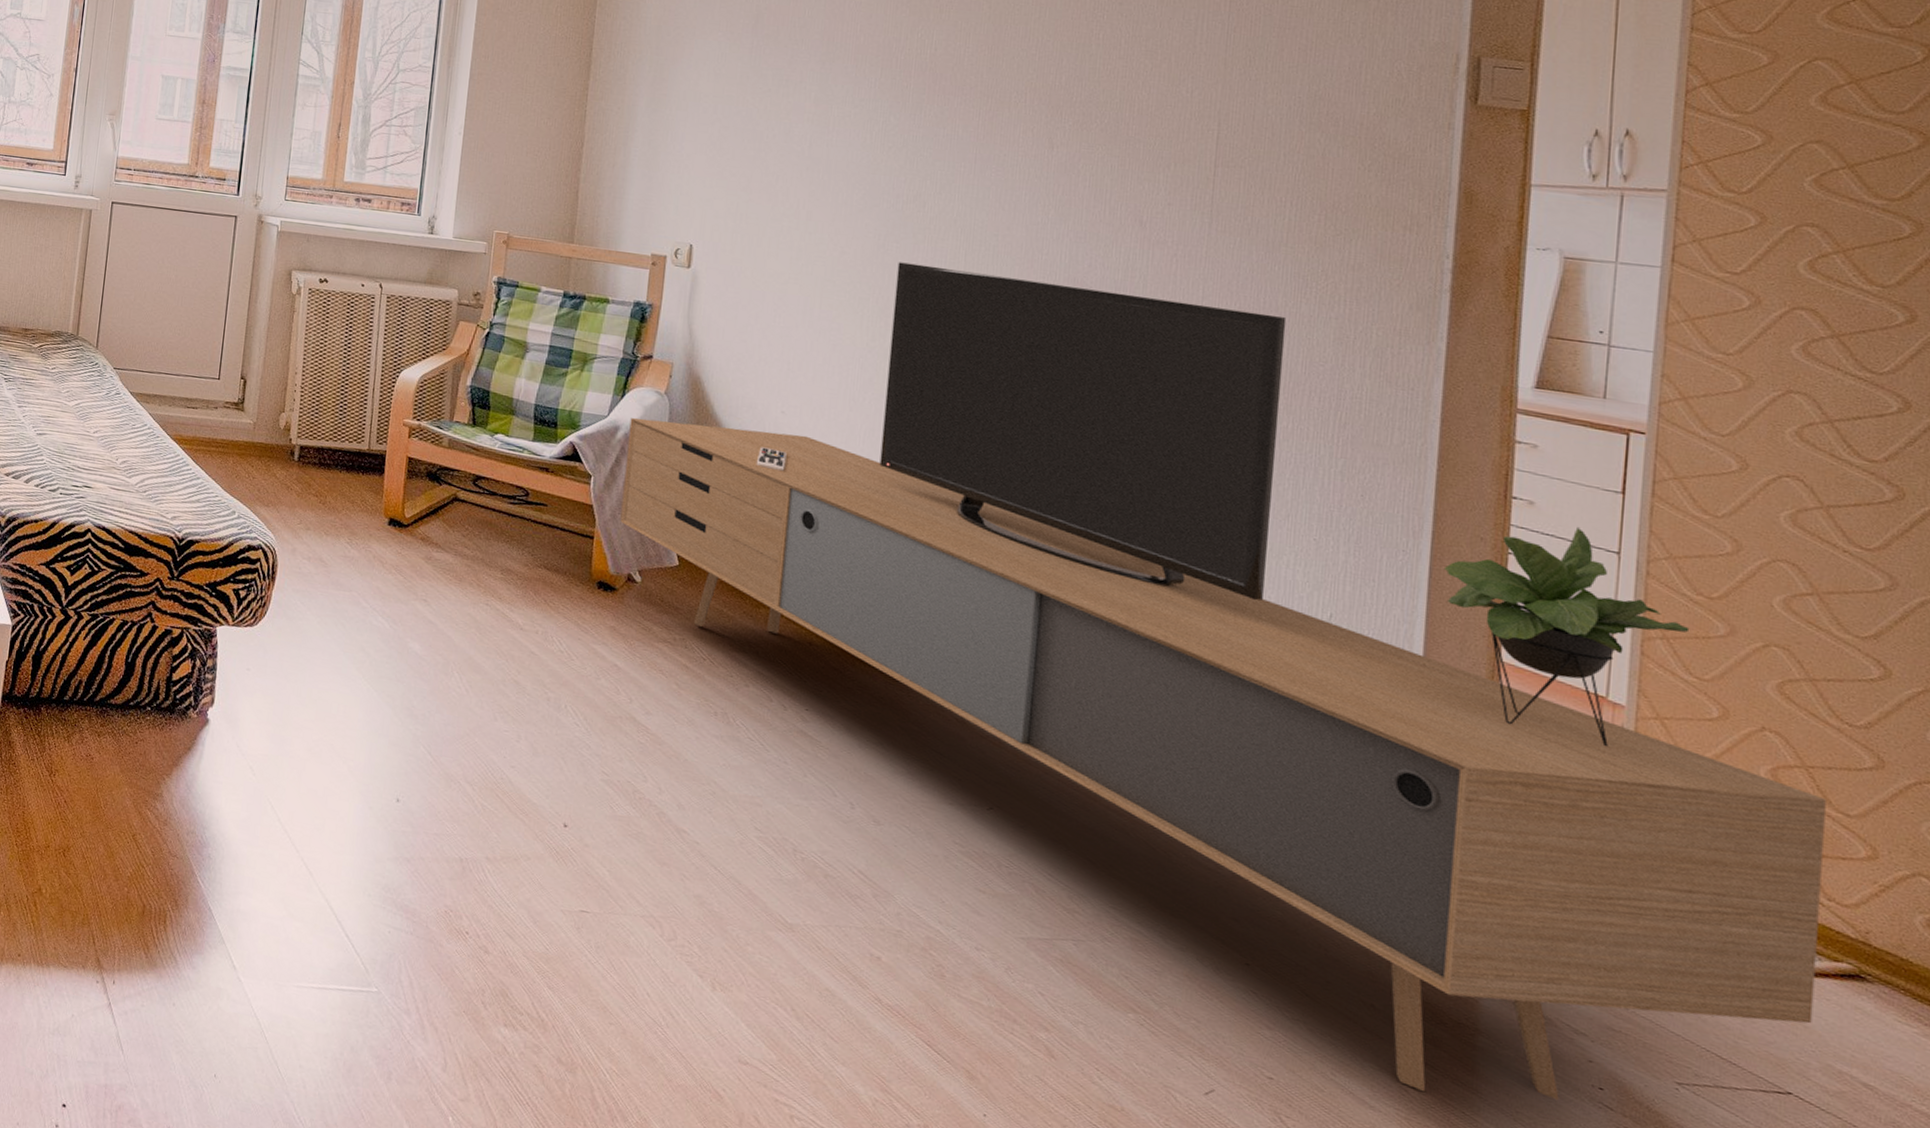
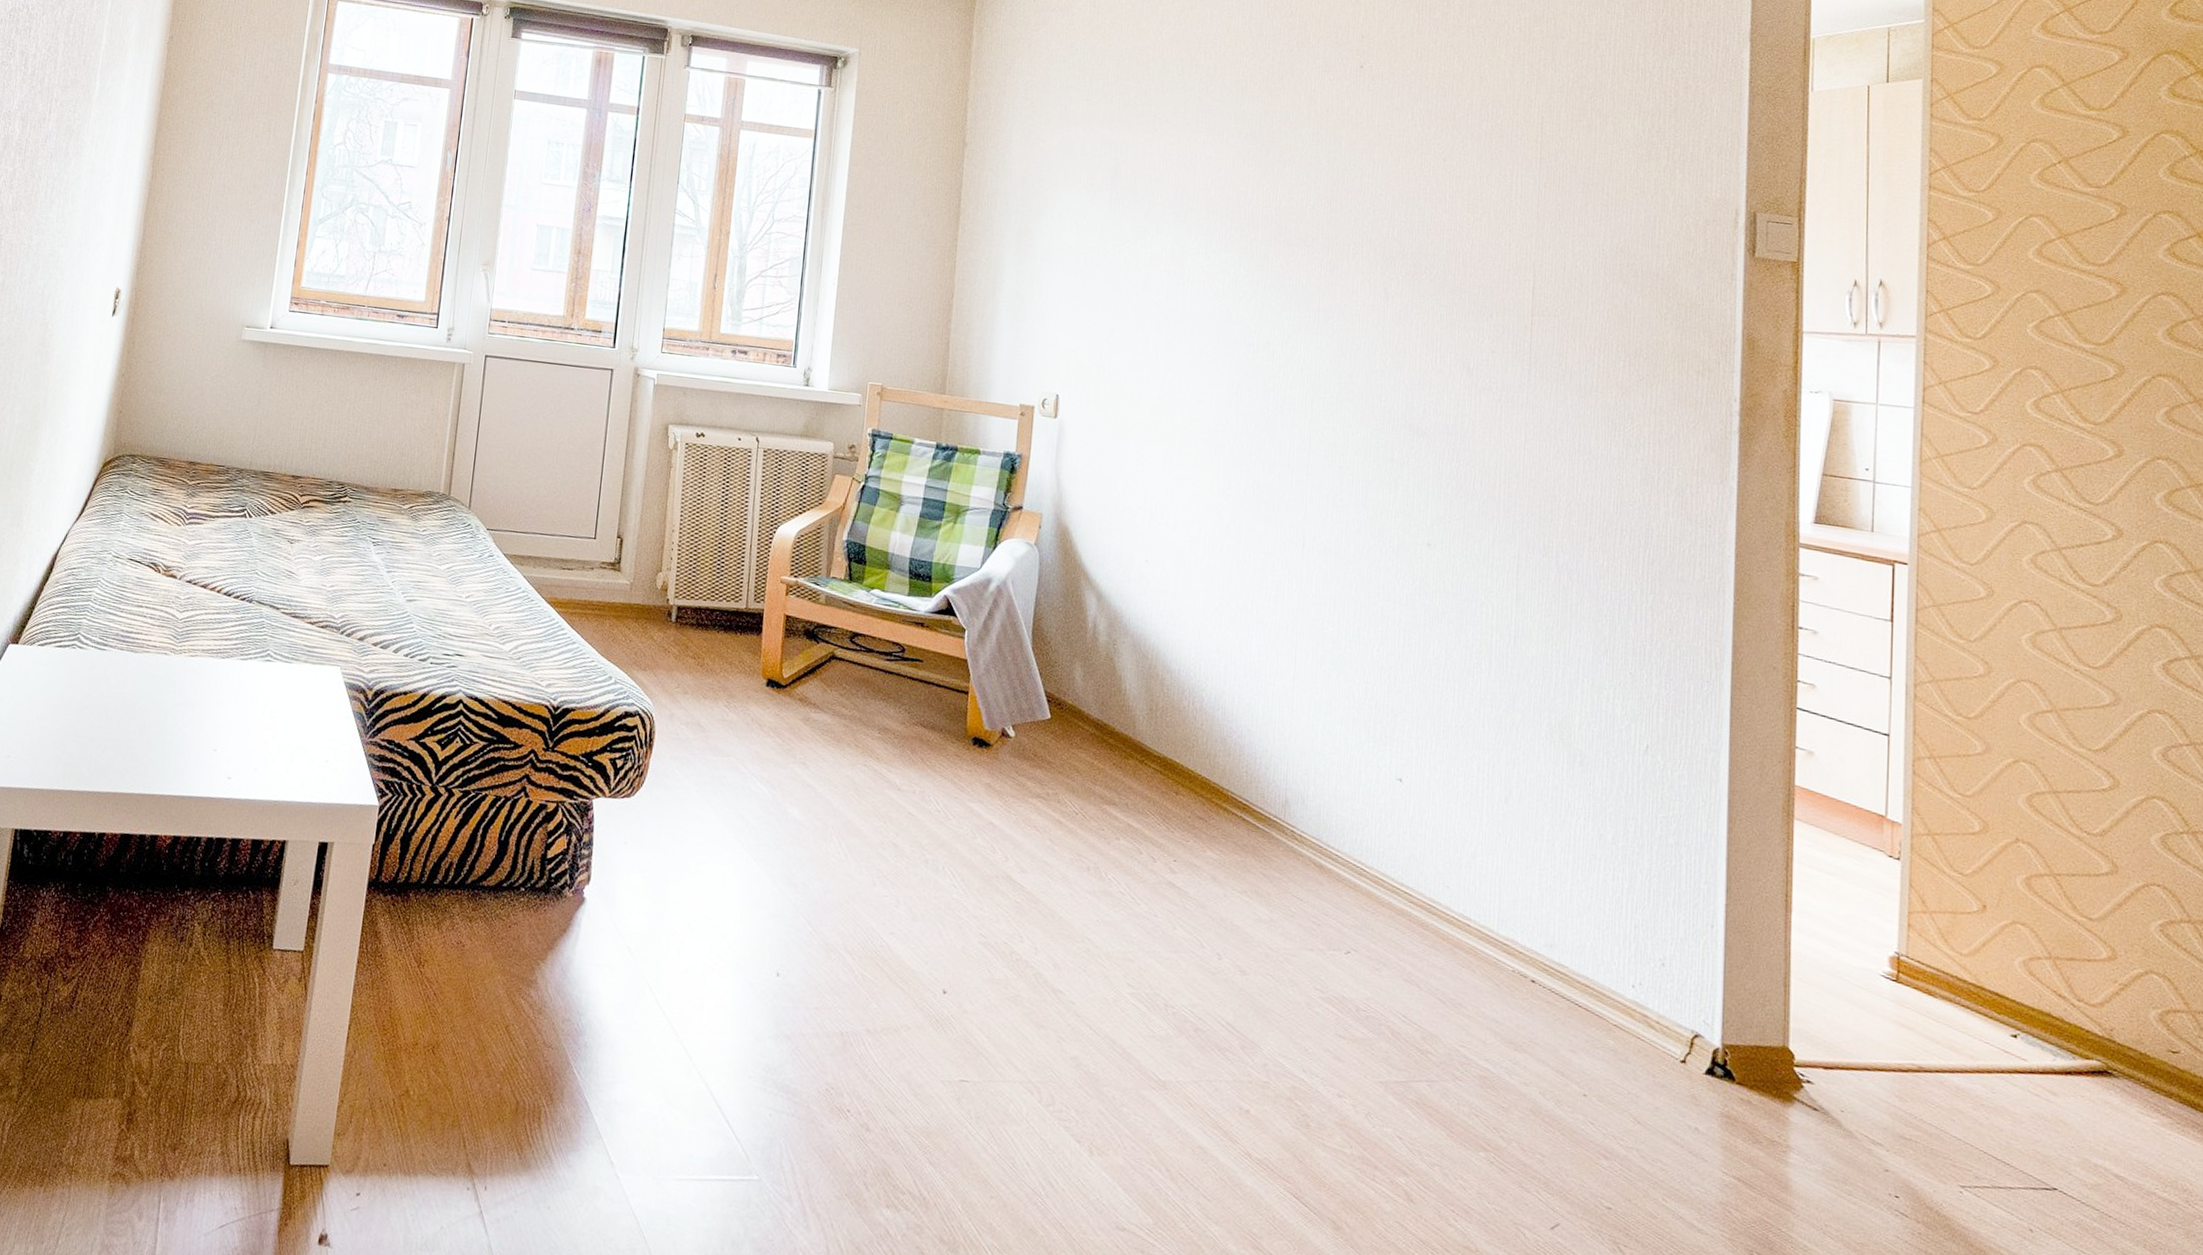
media console: present [620,262,1826,1100] -> none [994,410,2072,1212]

